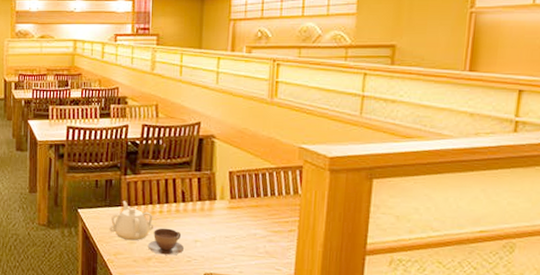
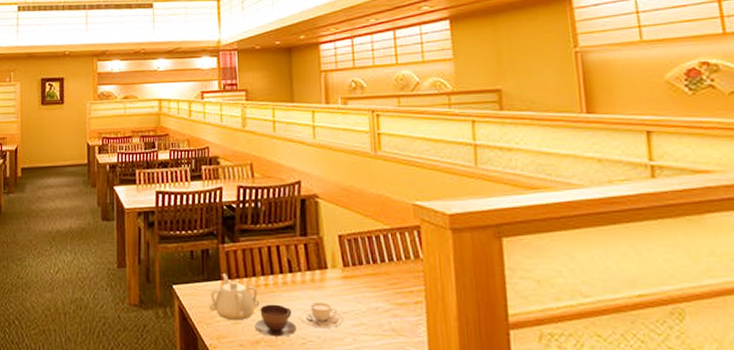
teacup: none [188,228,226,249] -> present [299,302,345,328]

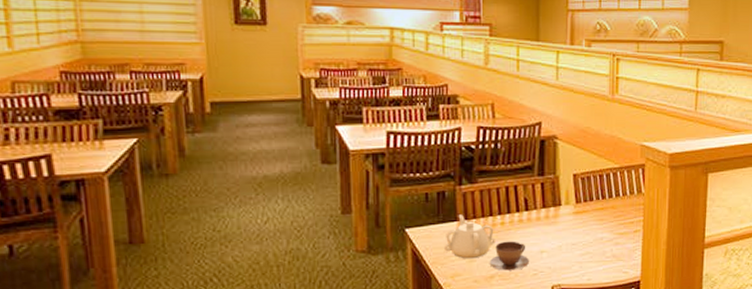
teacup: present [299,302,345,328] -> none [533,237,573,259]

